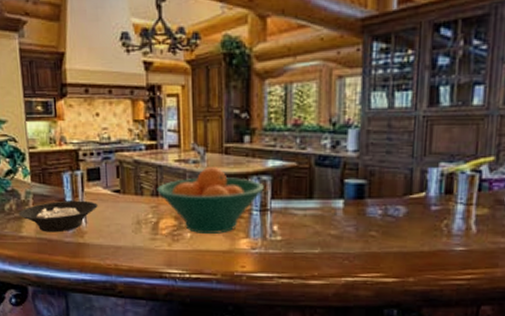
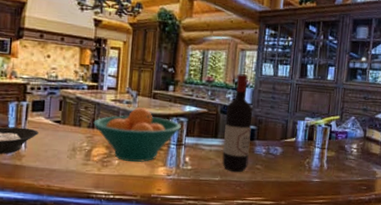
wine bottle: none [321,110,361,242] -> present [222,74,253,173]

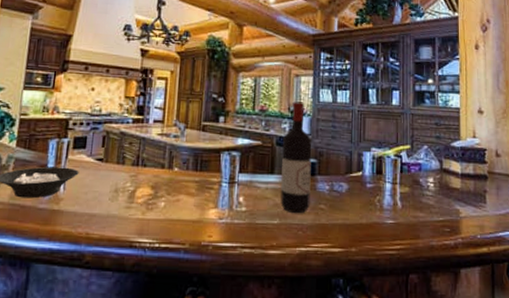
fruit bowl: present [93,107,181,163] -> none [138,140,233,204]

